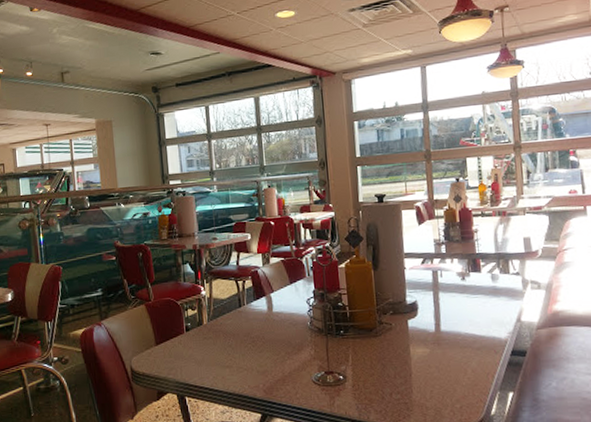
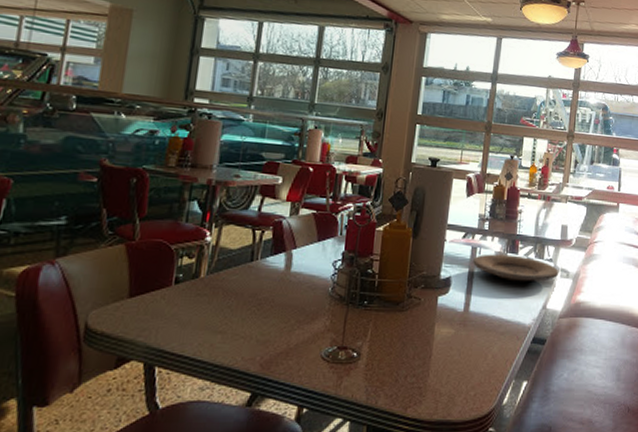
plate: none [436,273,528,299] -> present [473,254,558,282]

